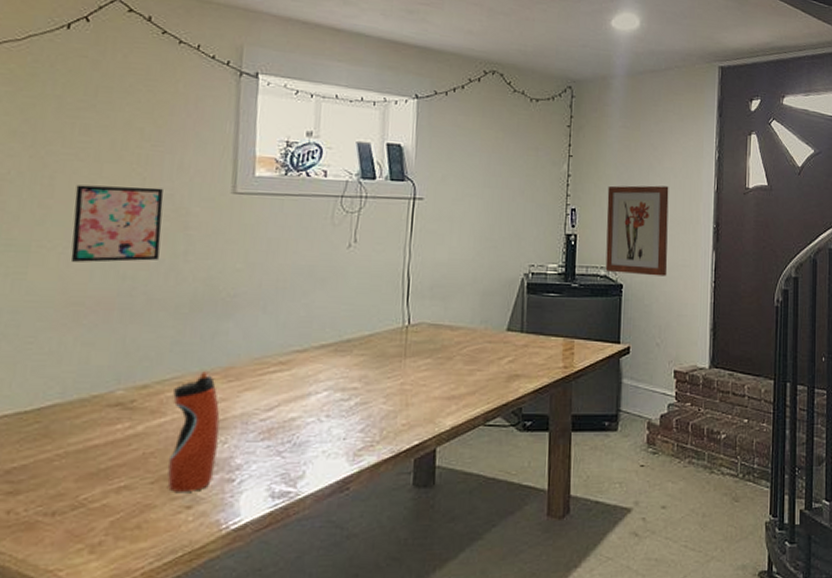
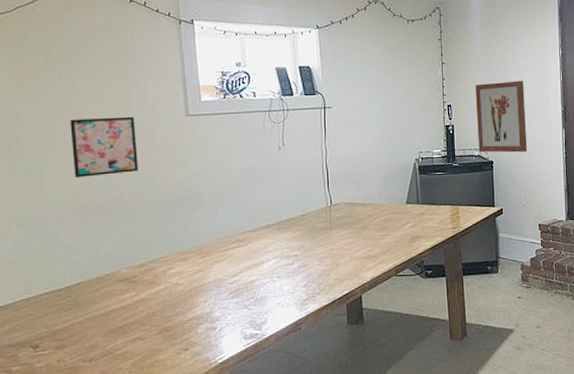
water bottle: present [167,371,220,492] -> none [163,251,201,339]

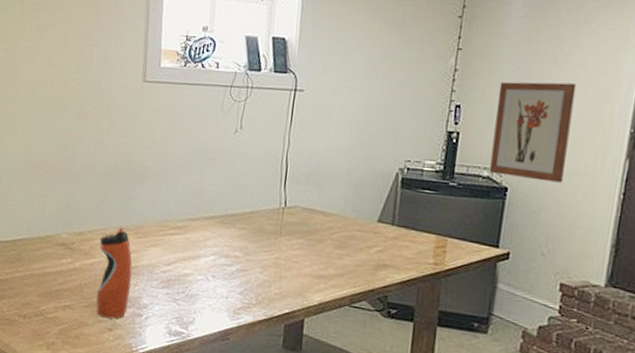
wall art: present [70,116,138,177] -> none [31,72,93,135]
water bottle: none [163,251,201,339] -> present [96,227,132,319]

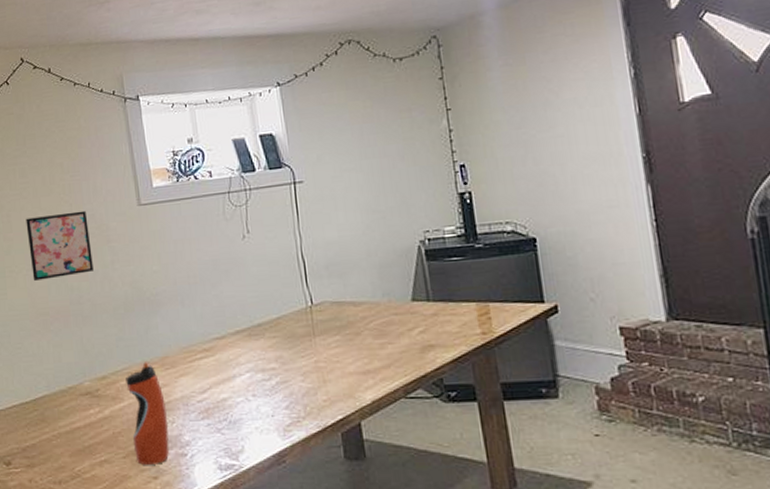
wall art: none [31,72,93,135] -> present [25,210,93,281]
wall art: present [489,81,577,183] -> none [498,120,591,227]

